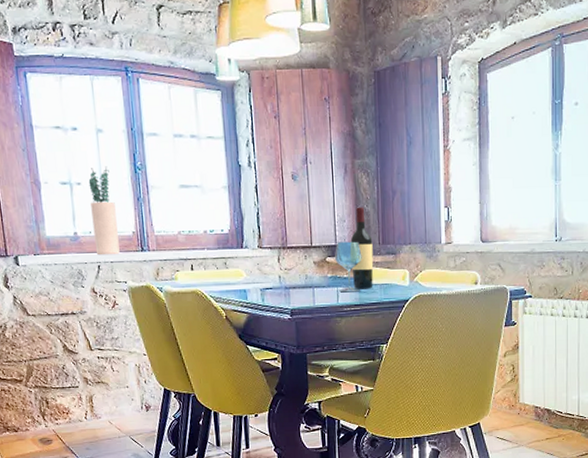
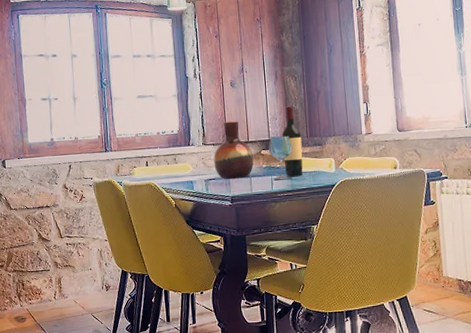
vase: present [88,166,120,256] -> none [64,84,87,157]
vase: none [271,222,317,289] -> present [214,121,254,179]

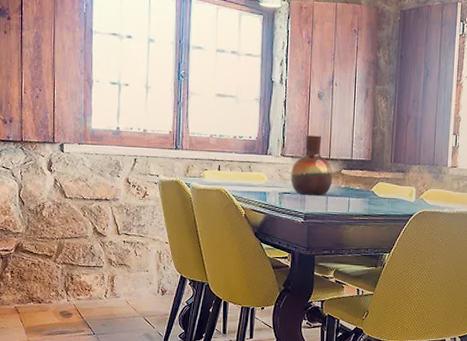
wine glass: present [268,135,293,181] -> none [349,157,375,204]
wine bottle: present [282,106,303,177] -> none [364,127,385,202]

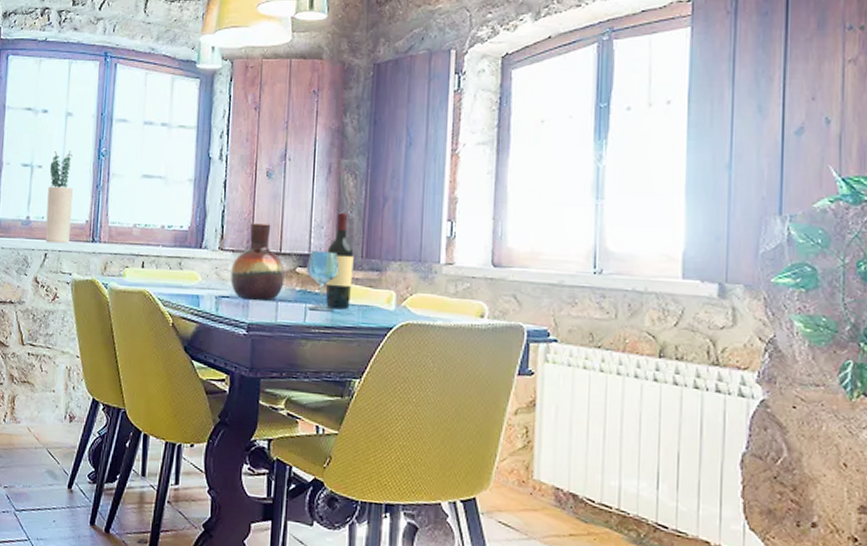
vase: none [134,71,157,151] -> present [45,150,73,244]
wine glass: none [349,157,375,204] -> present [305,250,340,312]
wine bottle: none [364,127,385,202] -> present [325,212,354,310]

